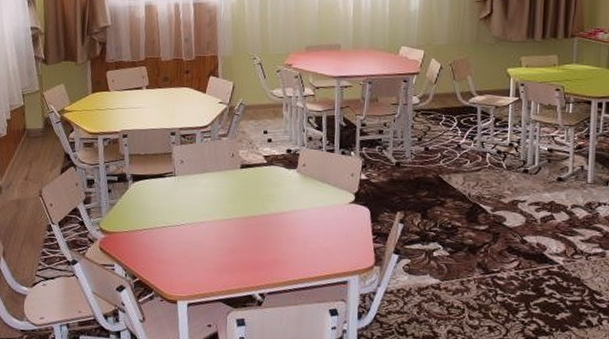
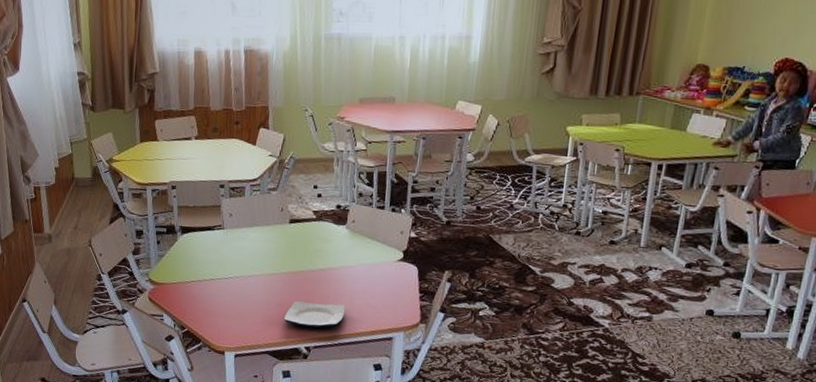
plate: none [236,247,299,274] -> present [283,301,346,328]

